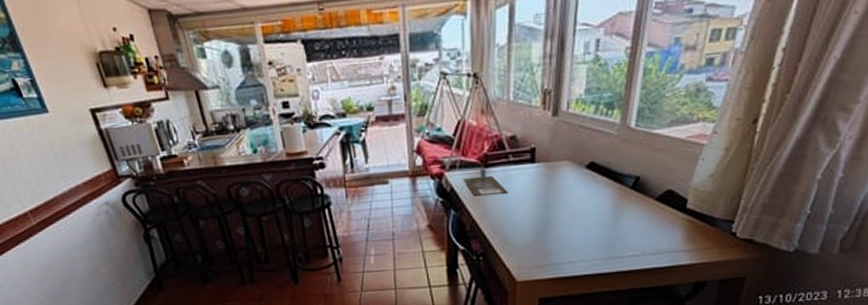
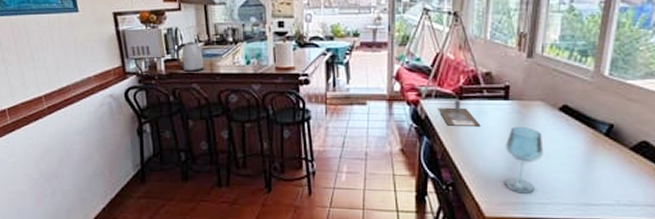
kettle: none [170,133,207,170] -> present [175,41,204,73]
wine glass: none [533,188,572,255] -> present [505,127,544,194]

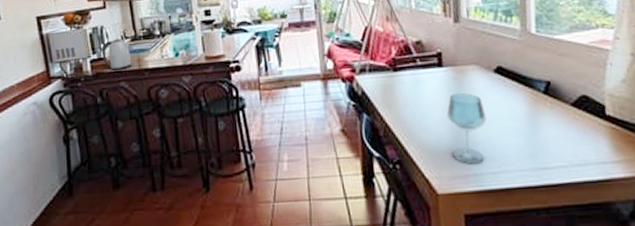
place setting: present [438,100,481,126] -> none [373,72,419,100]

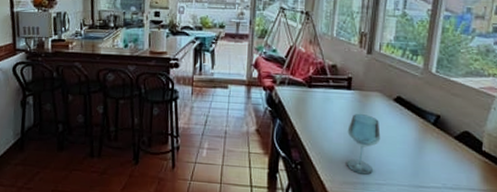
kettle: present [101,38,132,72] -> none [62,25,87,53]

